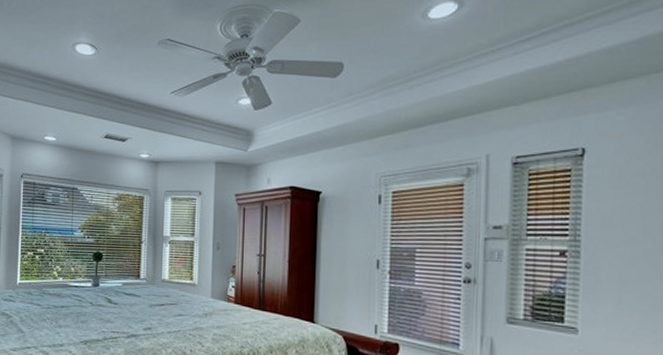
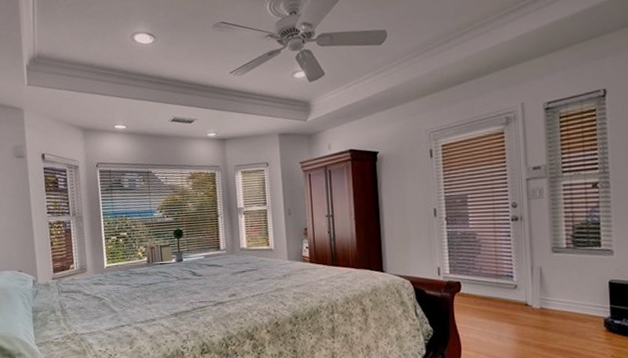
books: none [61,266,89,286] -> present [146,244,172,264]

